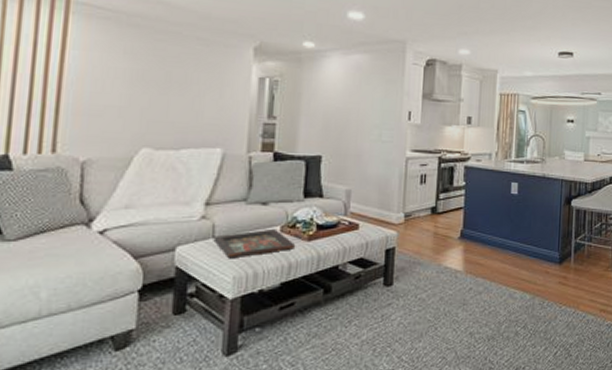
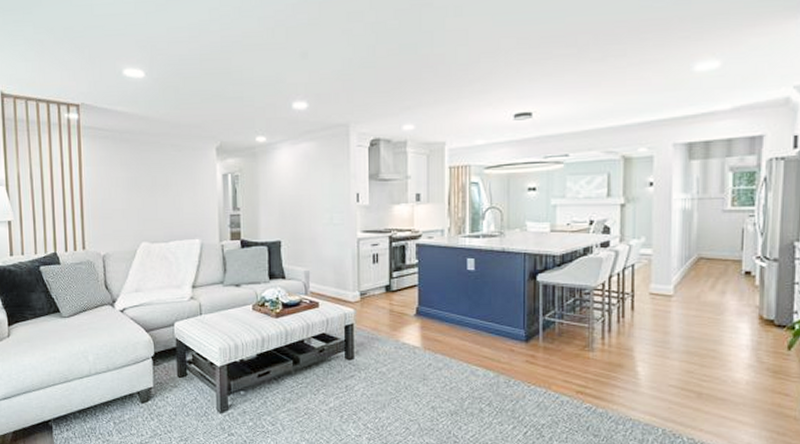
decorative tray: present [213,228,296,259] -> none [201,307,266,333]

